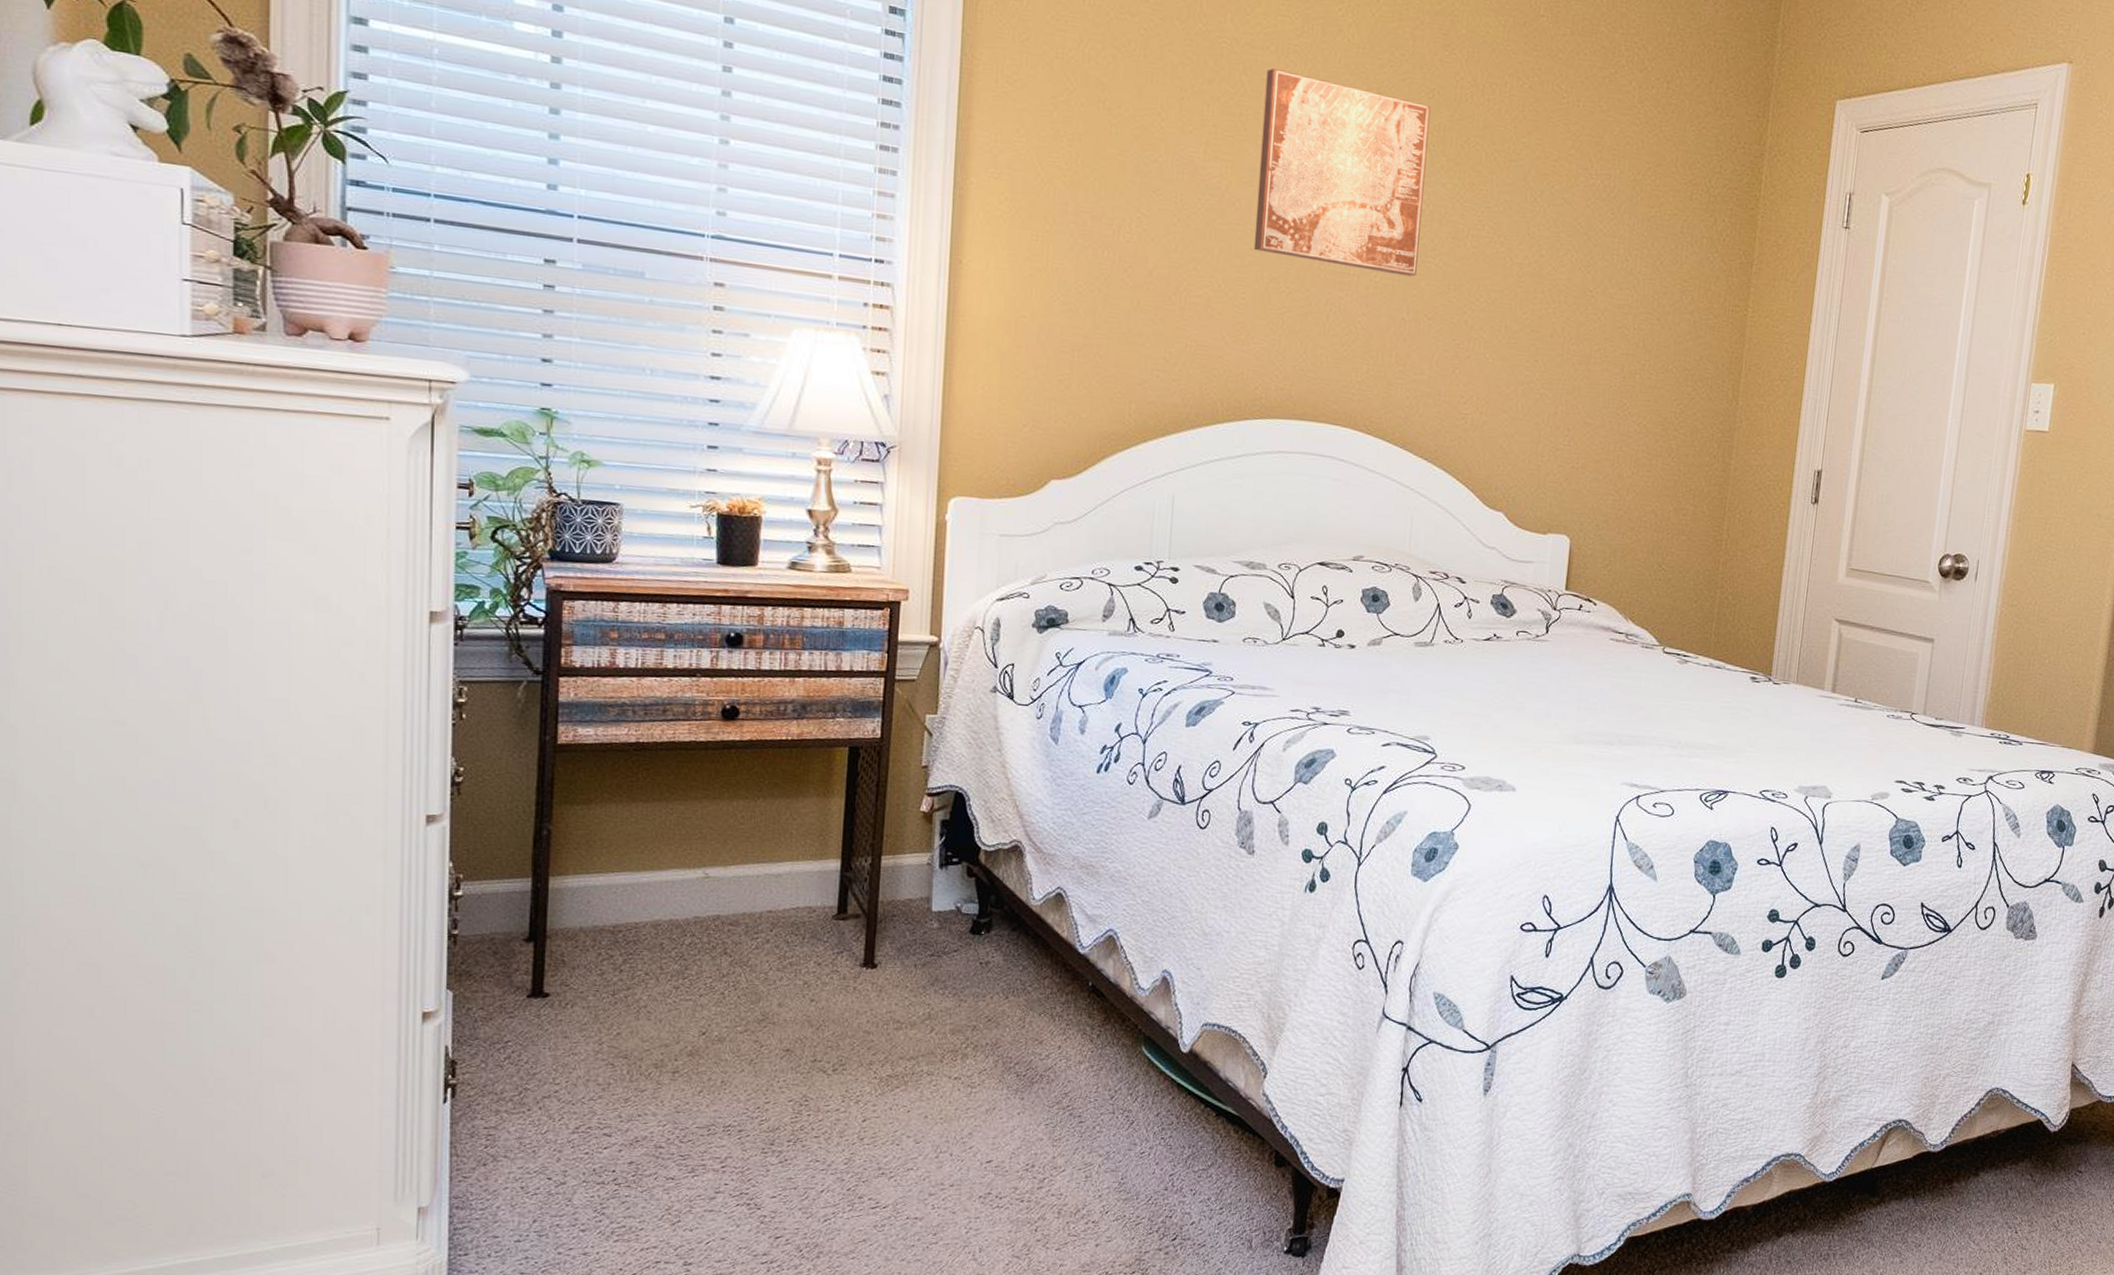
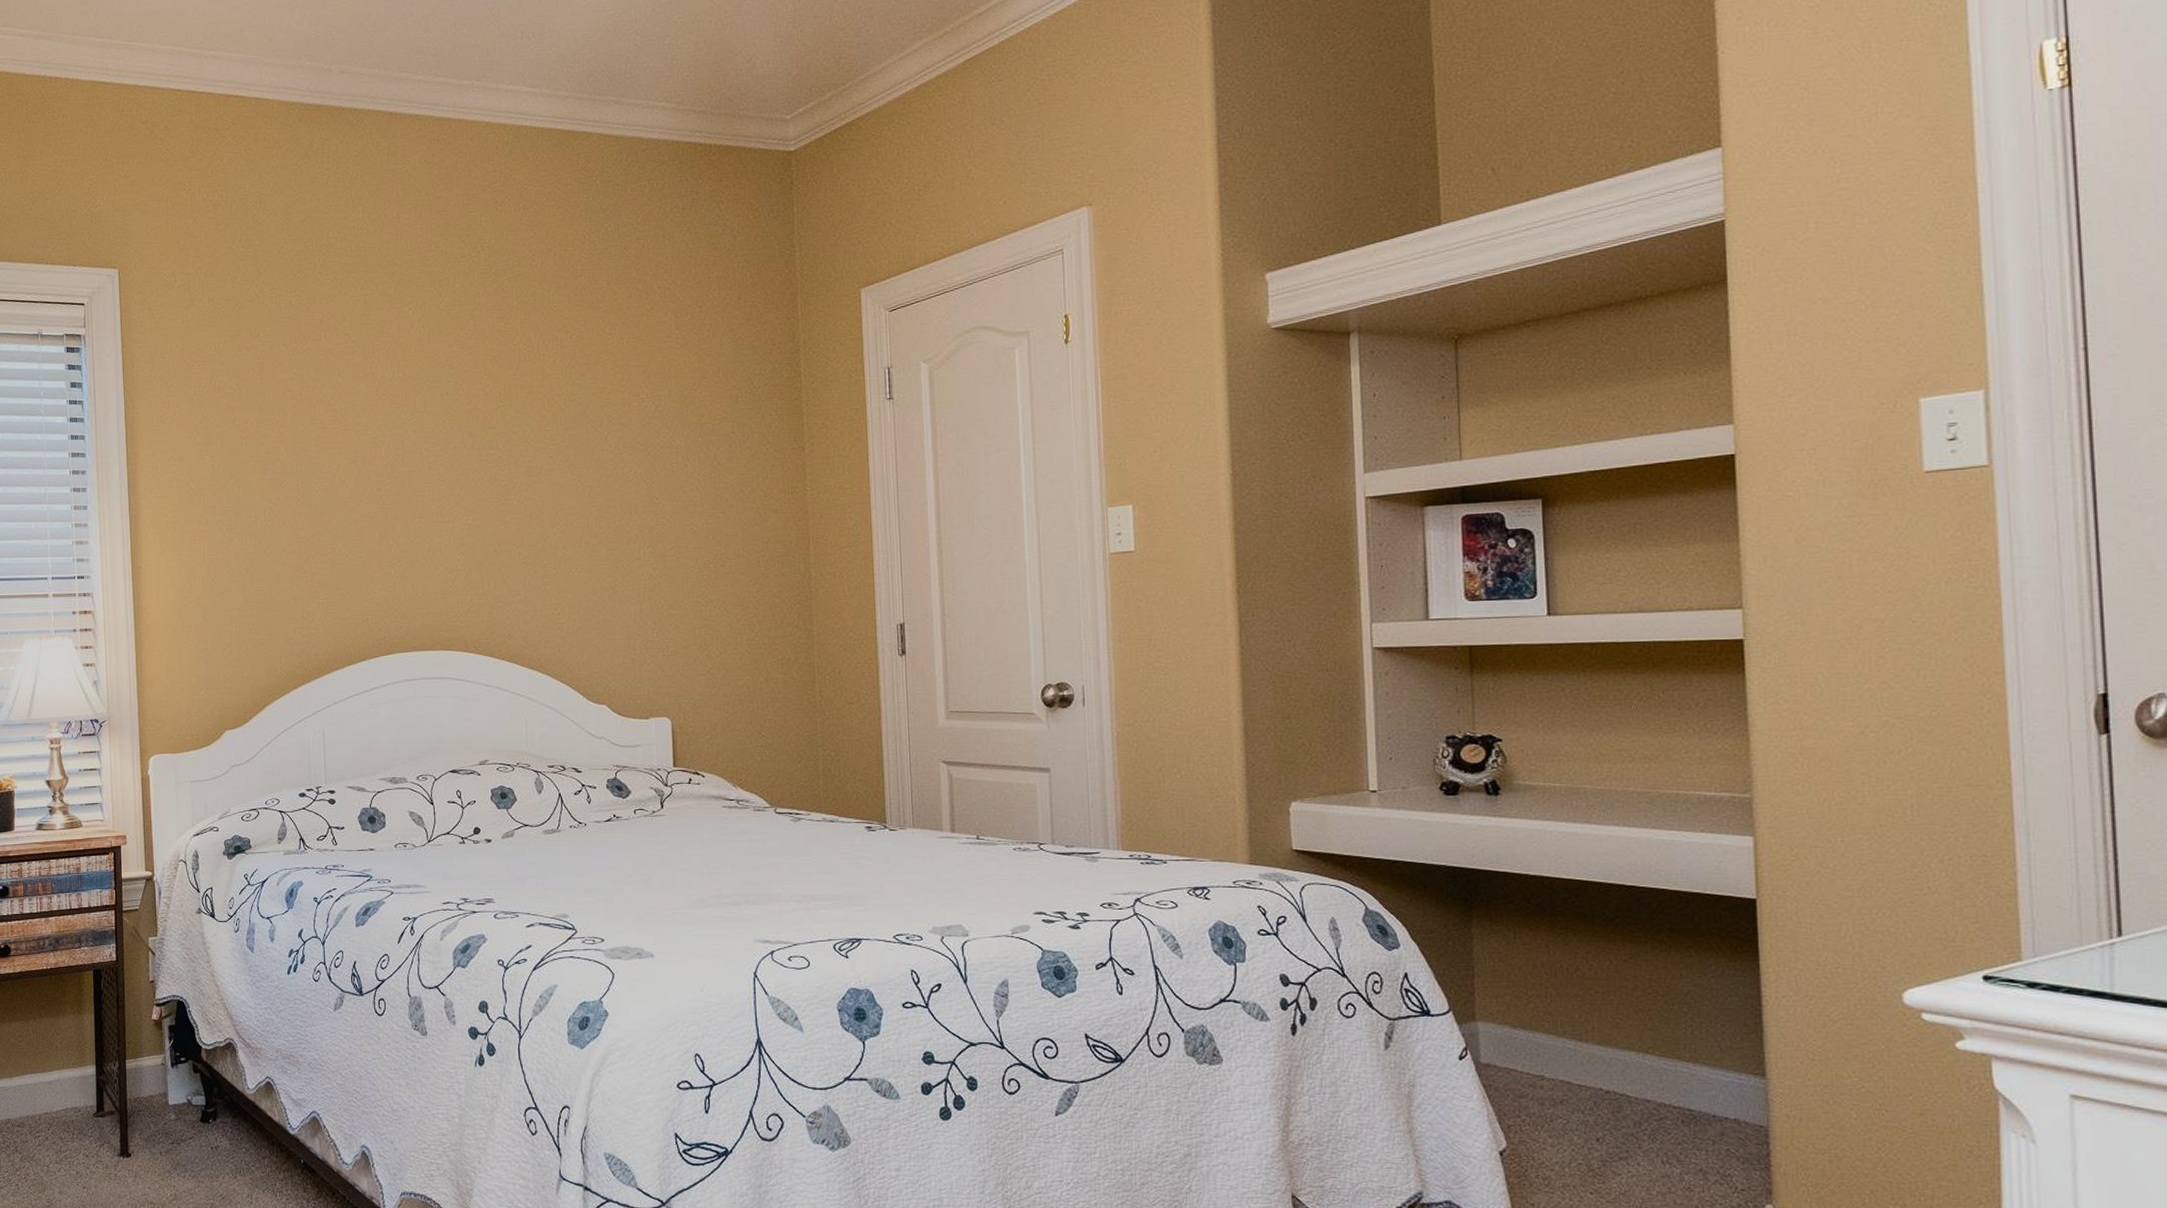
wall art: present [1253,68,1431,277] -> none [357,367,502,517]

